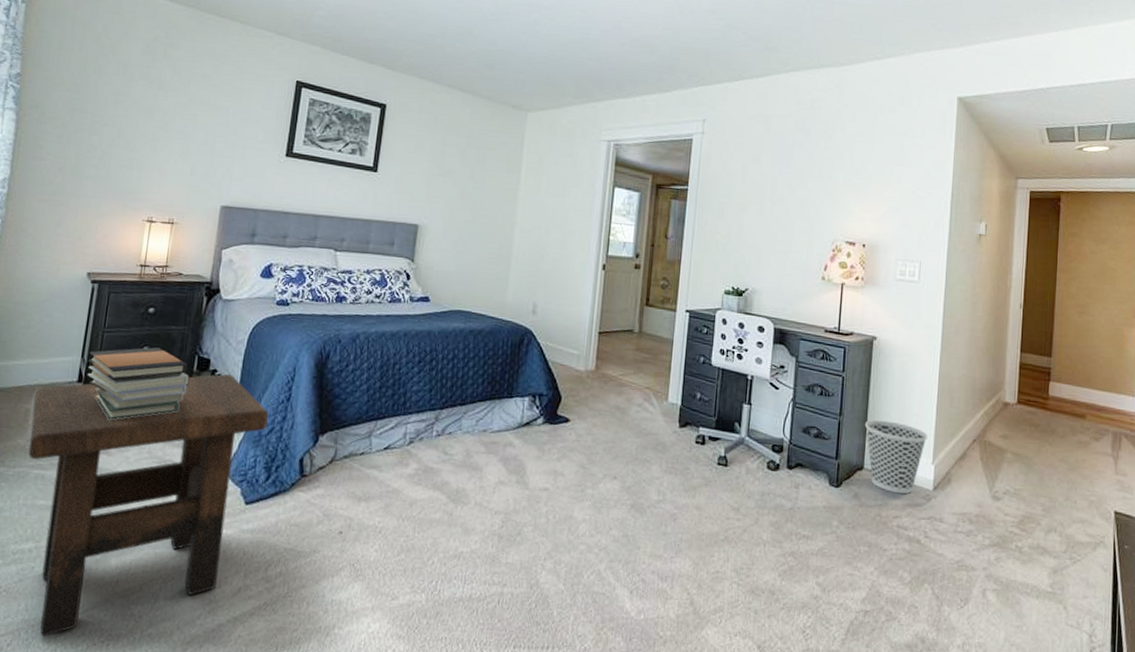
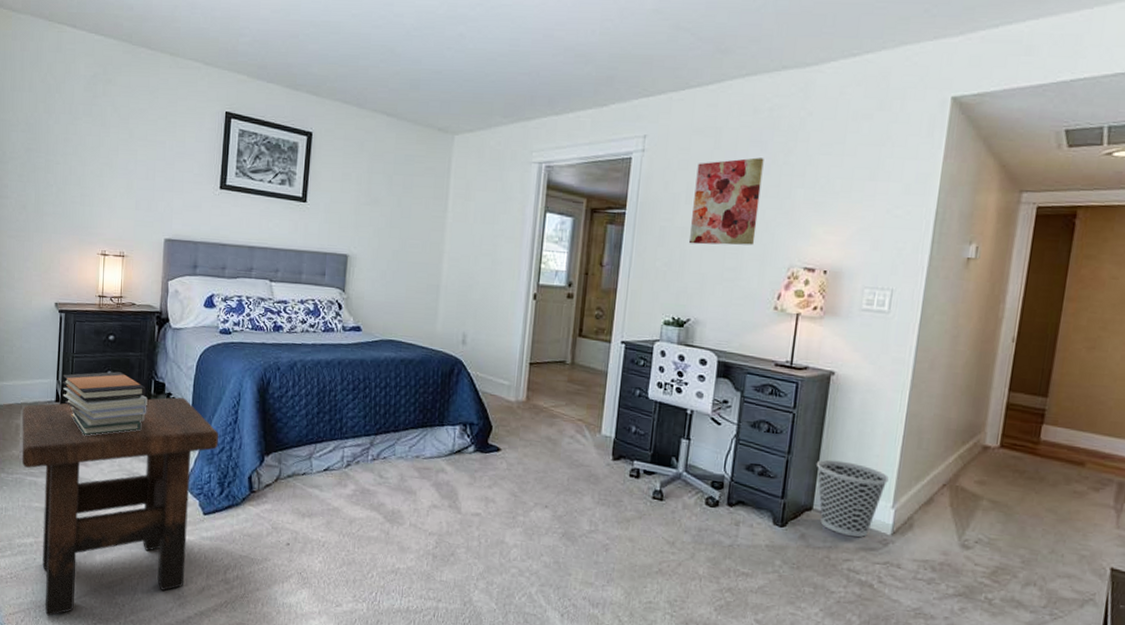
wall art: none [745,142,808,221] -> present [688,157,764,246]

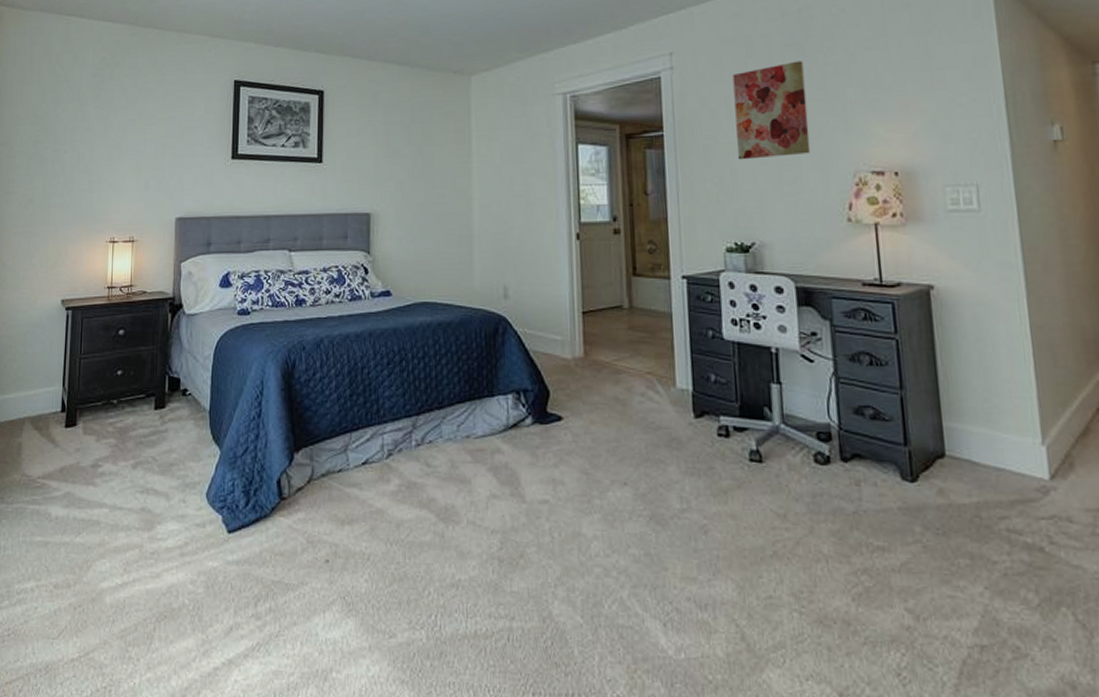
side table: present [22,397,219,616] -> none [23,392,242,682]
book stack: present [62,371,148,436] -> none [68,370,161,449]
wastebasket: present [816,459,889,538] -> none [936,391,1029,487]

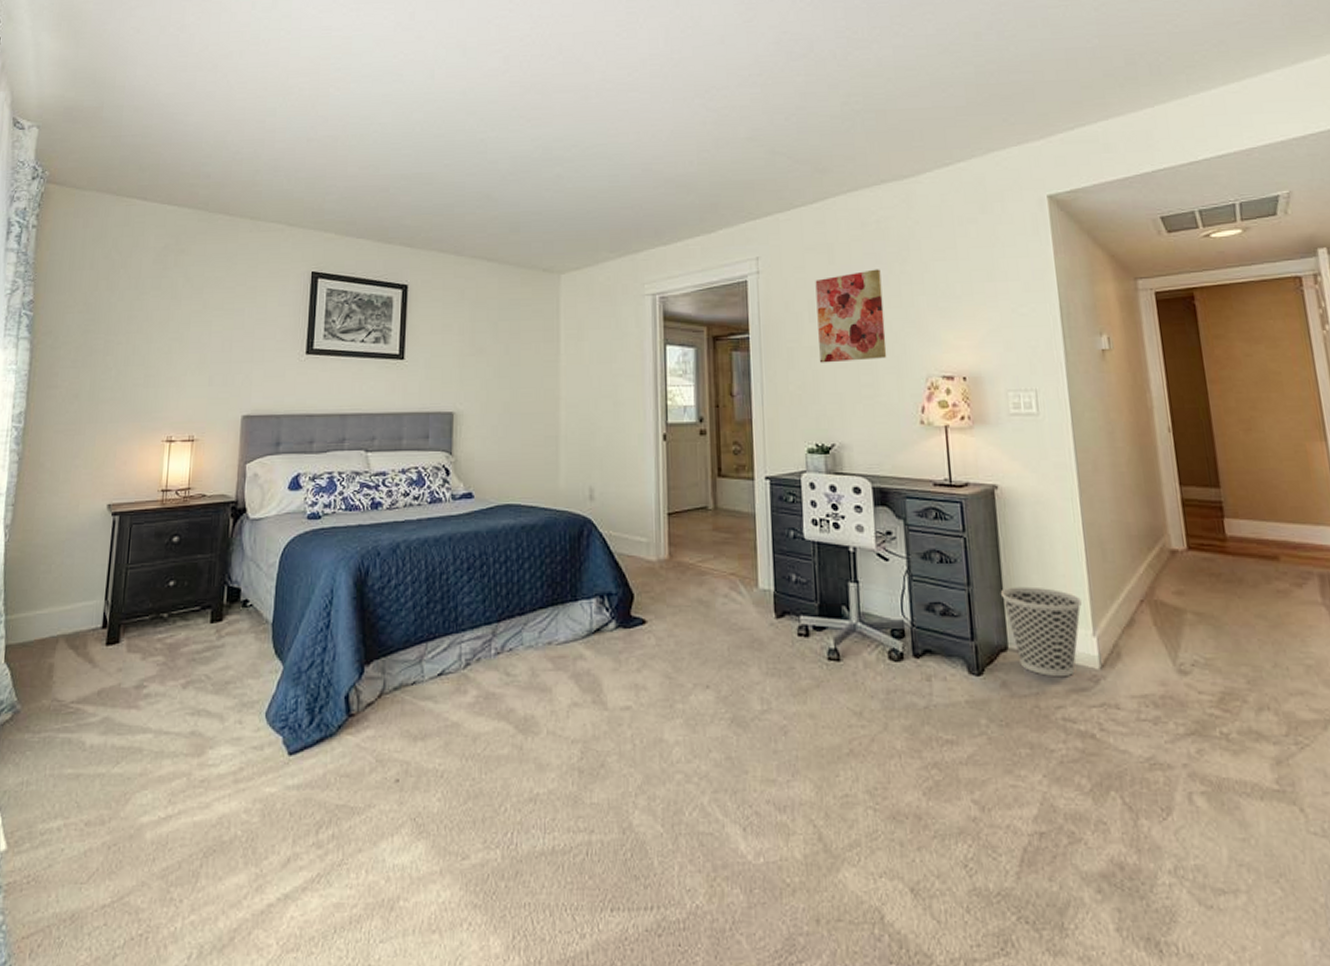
wastebasket: none [936,391,1029,487] -> present [1000,586,1082,678]

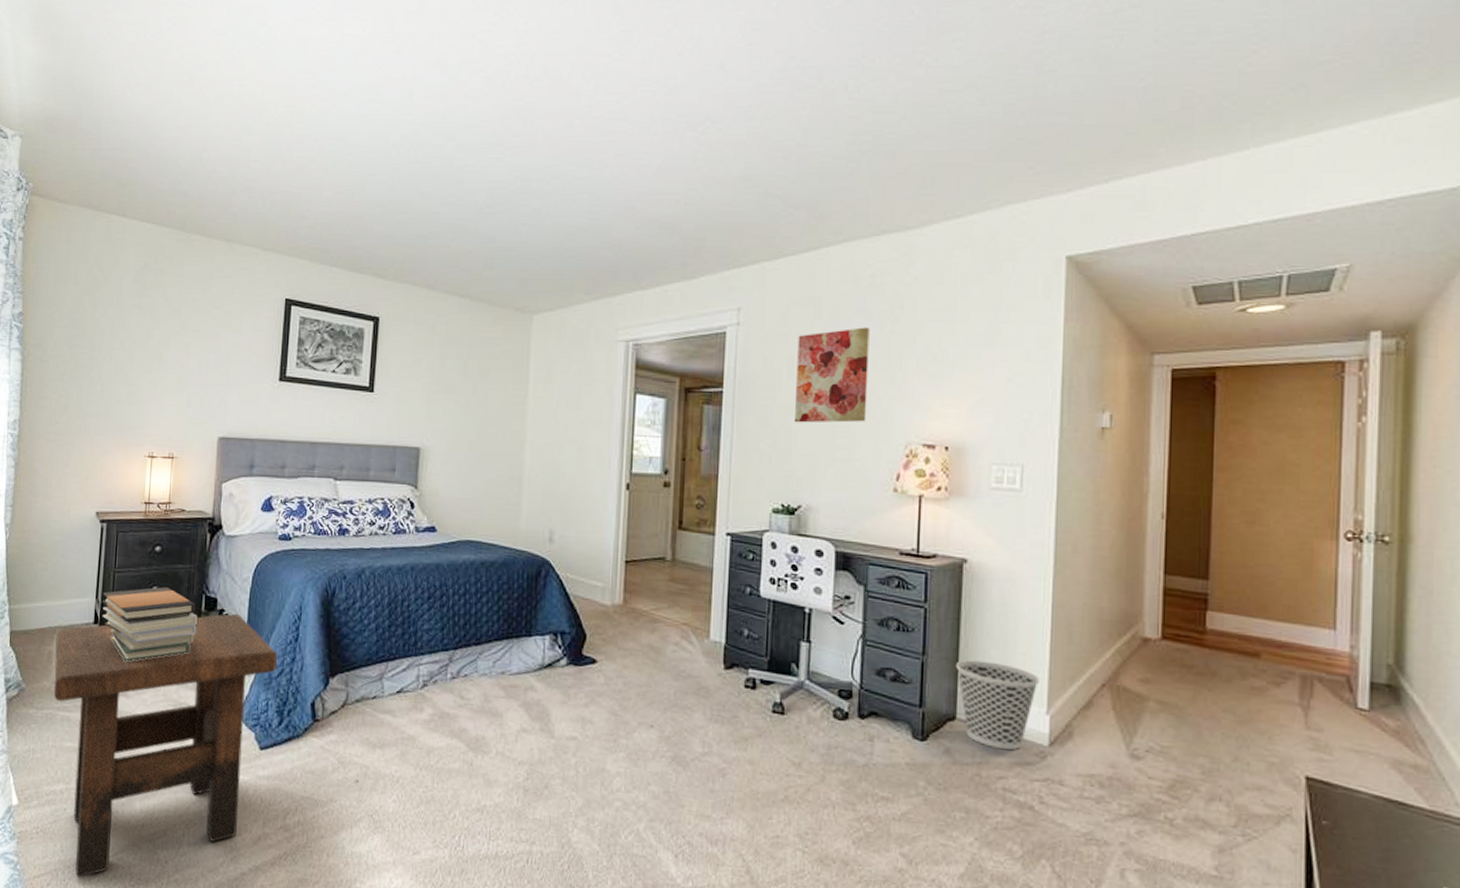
side table: none [54,603,308,933] -> present [54,613,278,878]
book stack: none [111,581,219,668] -> present [102,587,198,662]

